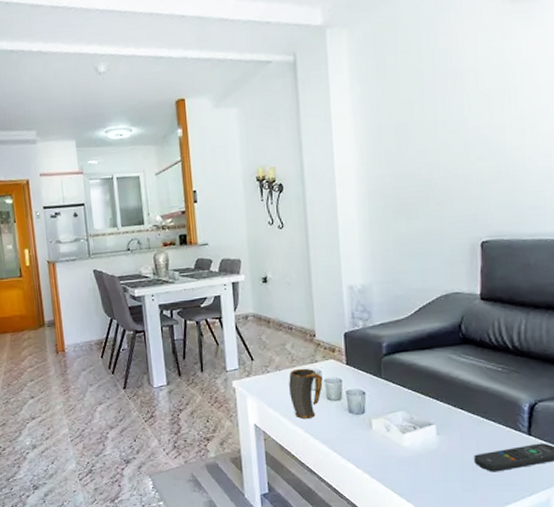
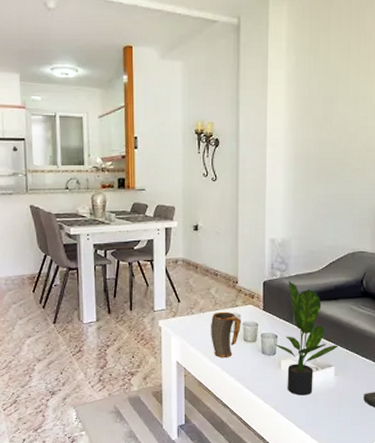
potted plant: none [363,330,438,459] -> present [275,280,338,396]

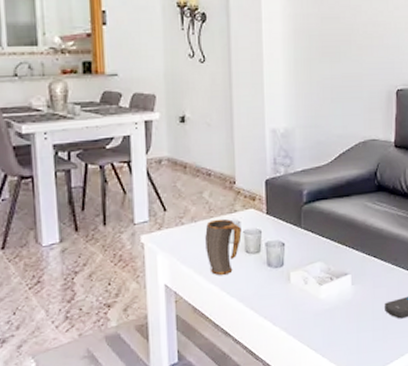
potted plant: present [275,280,338,396] -> none [282,176,354,313]

